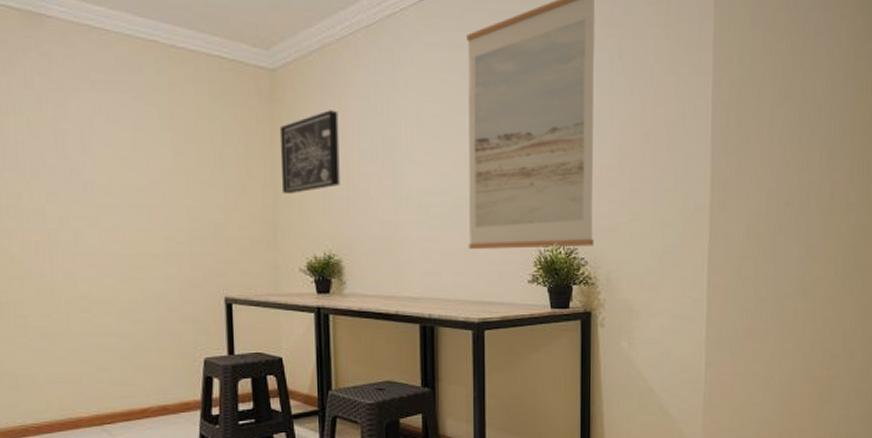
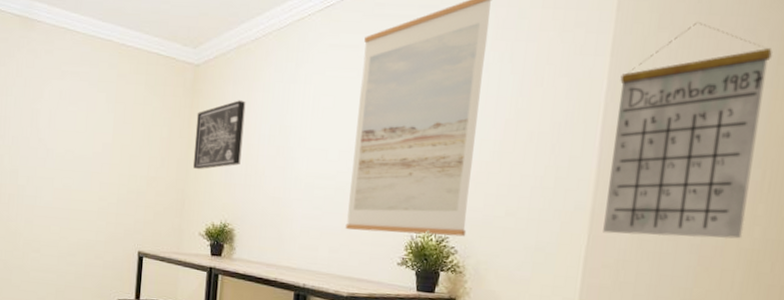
calendar: none [722,18,850,231] -> present [603,22,772,239]

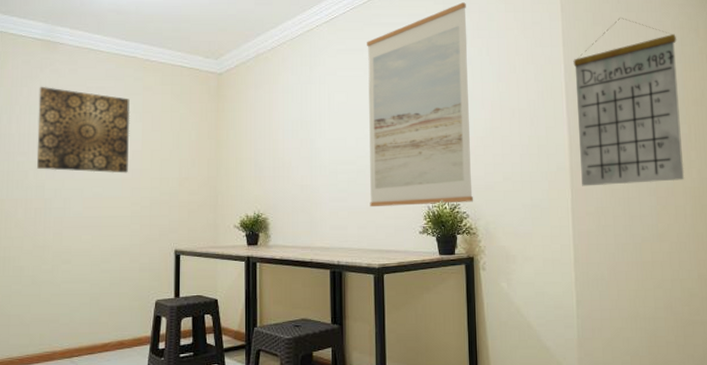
wall art: none [12,66,103,167] -> present [36,86,131,174]
wall art: present [193,100,246,170] -> none [223,102,268,167]

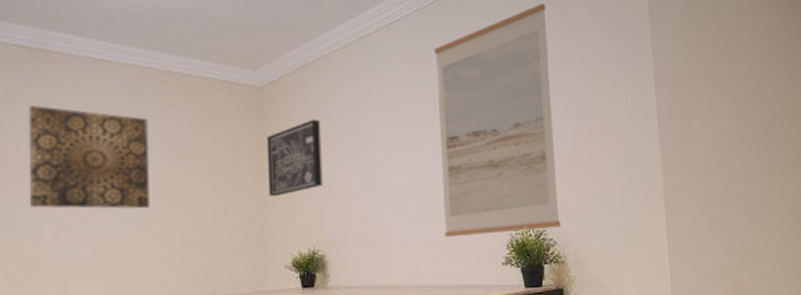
wall art: none [223,102,268,167] -> present [266,119,323,197]
calendar: present [573,18,684,186] -> none [663,21,781,206]

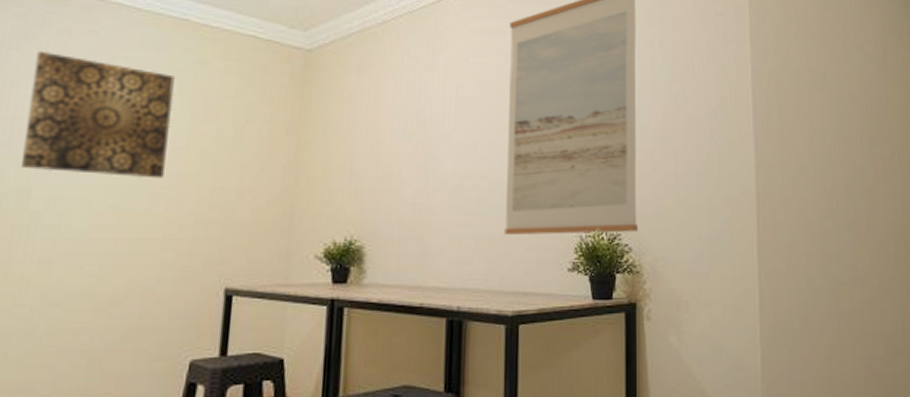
wall art: present [266,119,323,197] -> none [305,90,374,176]

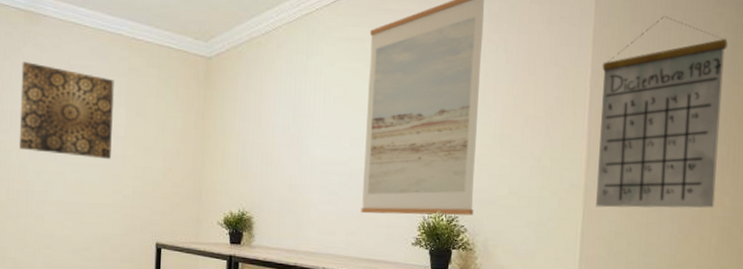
calendar: none [762,16,887,216] -> present [596,16,728,209]

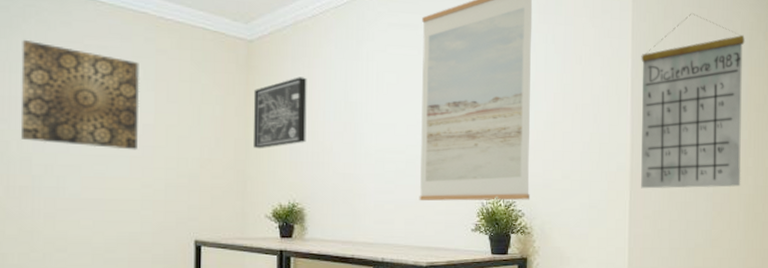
wall art: none [209,91,259,160] -> present [253,77,307,149]

